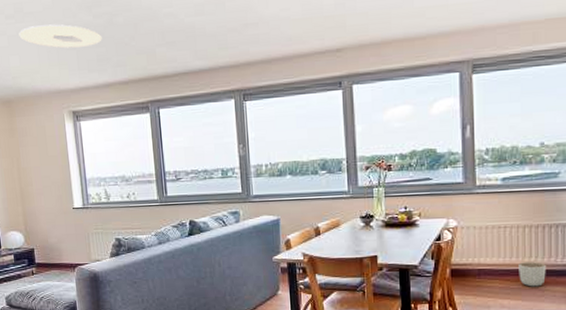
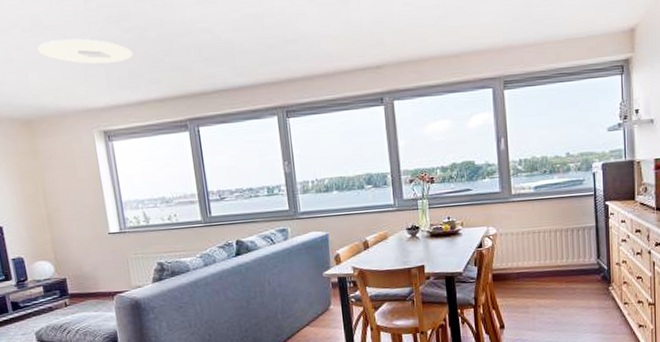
planter: present [519,262,546,287] -> none [552,262,576,286]

